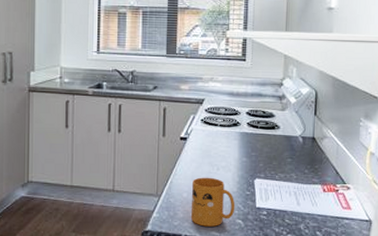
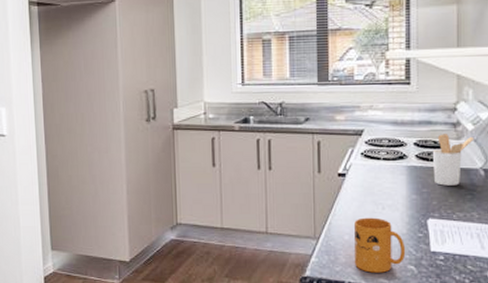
utensil holder: none [261,105,296,150] -> present [432,134,475,186]

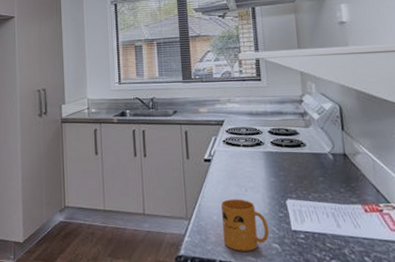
utensil holder: present [432,134,475,186] -> none [285,122,321,169]

